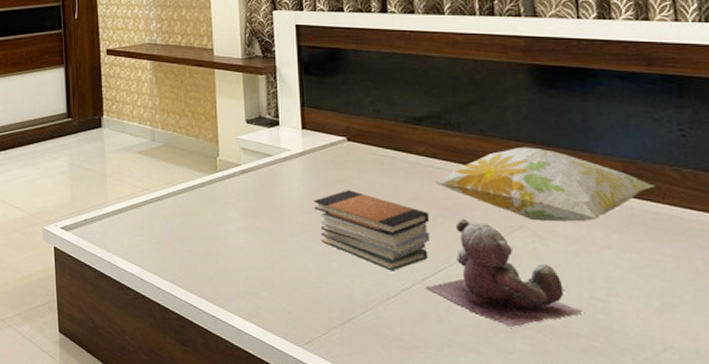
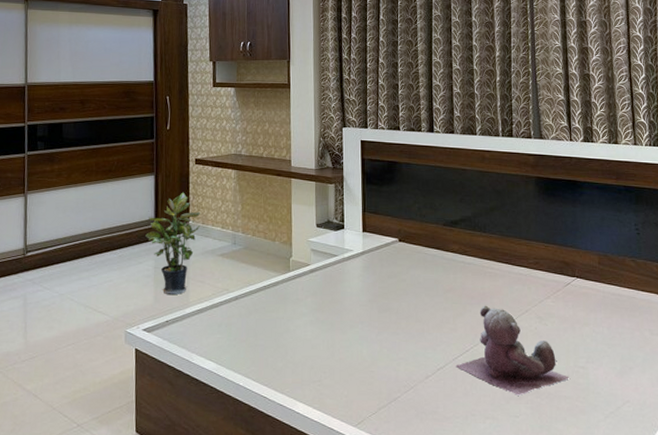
potted plant: none [58,85,115,194] -> present [145,192,200,295]
book stack: present [314,190,429,271] -> none [370,284,460,354]
decorative pillow: present [433,146,655,222] -> none [464,244,619,306]

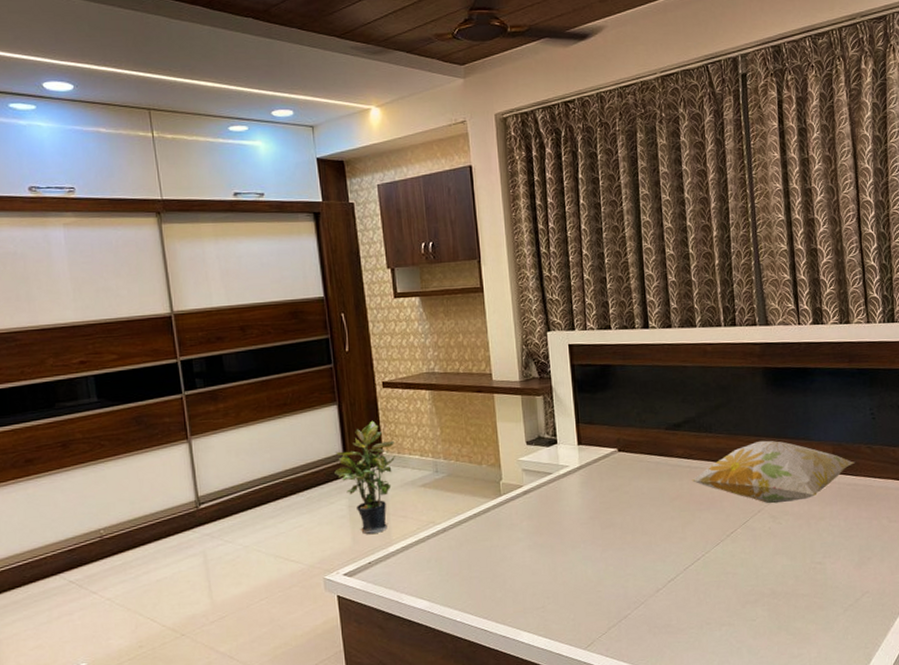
stuffed animal: present [455,305,569,396] -> none [687,509,806,599]
decorative pillow: none [464,244,619,306] -> present [691,440,855,504]

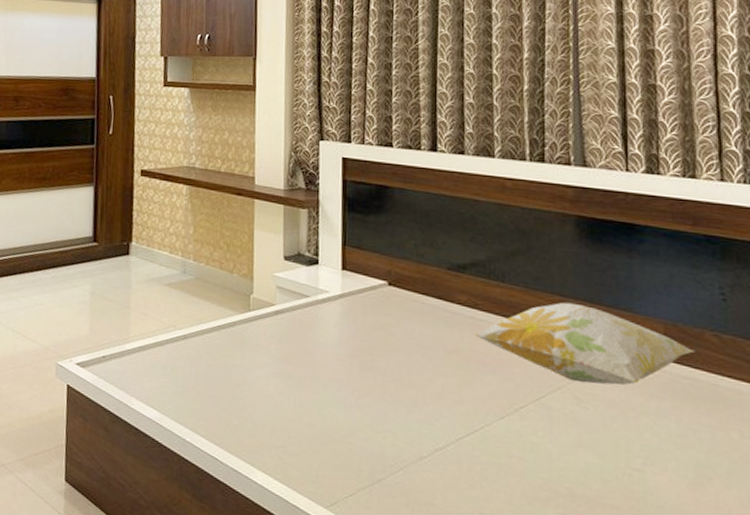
potted plant: present [334,420,395,535] -> none [82,207,145,327]

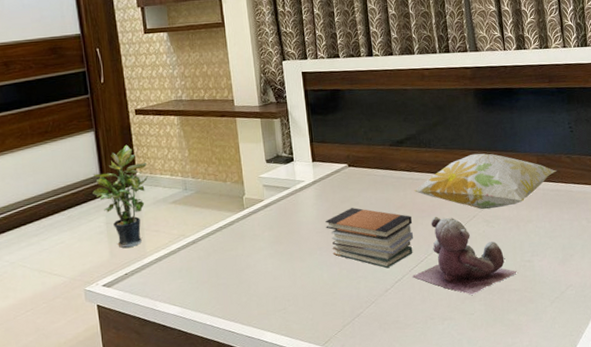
potted plant: none [82,207,145,327] -> present [93,144,148,249]
book stack: none [349,338,467,429] -> present [325,208,413,269]
stuffed animal: none [459,375,618,496] -> present [412,216,517,295]

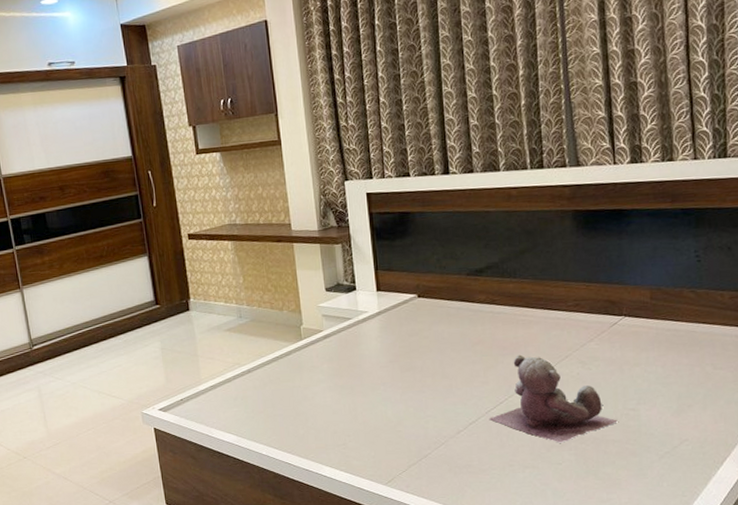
potted plant: present [93,144,148,249] -> none [147,270,202,375]
book stack: present [325,208,413,269] -> none [390,342,492,409]
decorative pillow: present [414,153,556,210] -> none [494,285,675,349]

